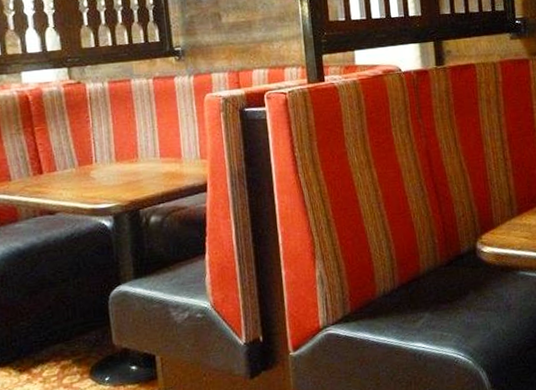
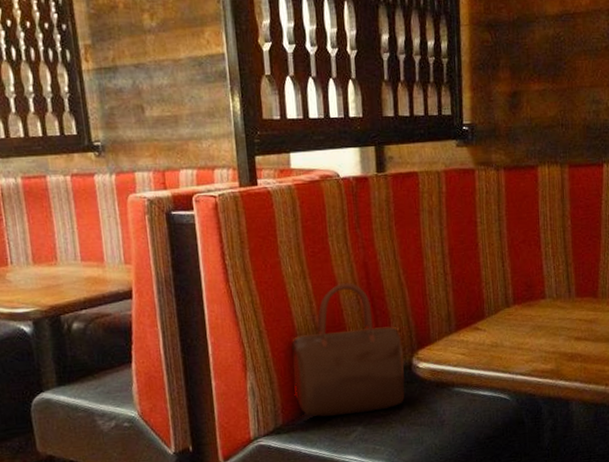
handbag: none [359,170,471,304] -> present [292,283,405,417]

